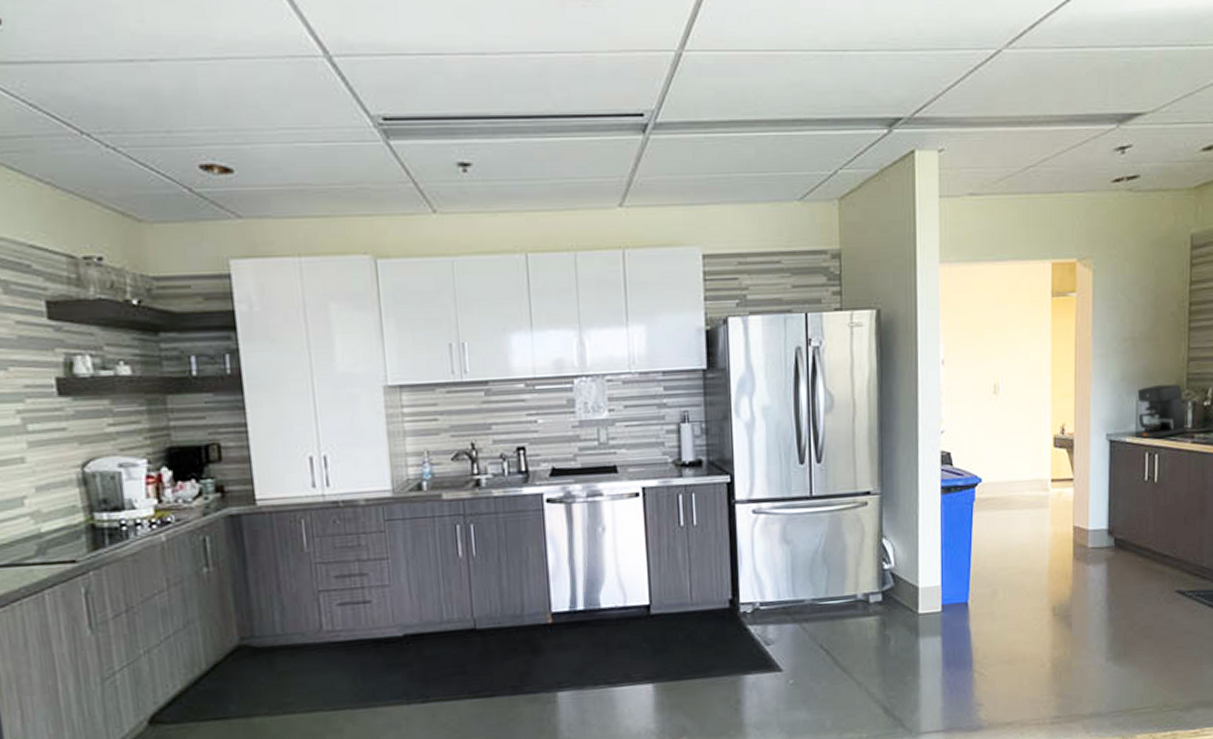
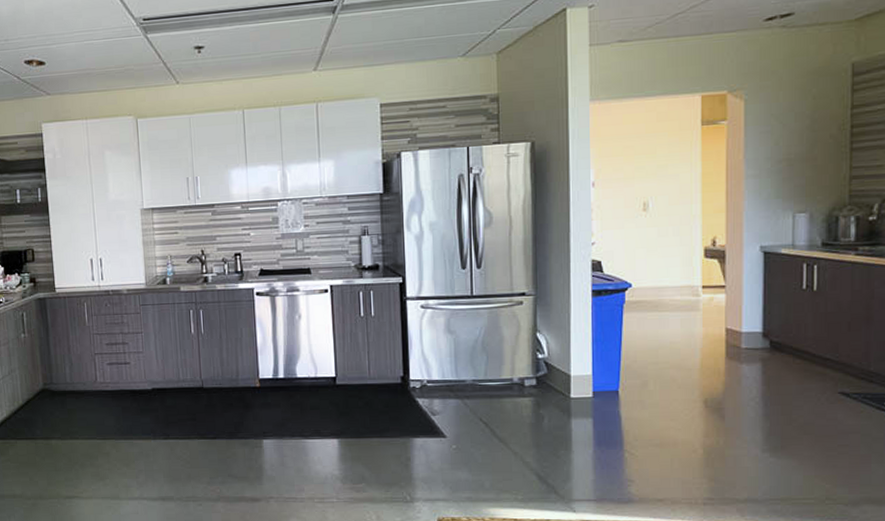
coffee maker: present [1134,384,1186,439] -> none [790,201,849,251]

